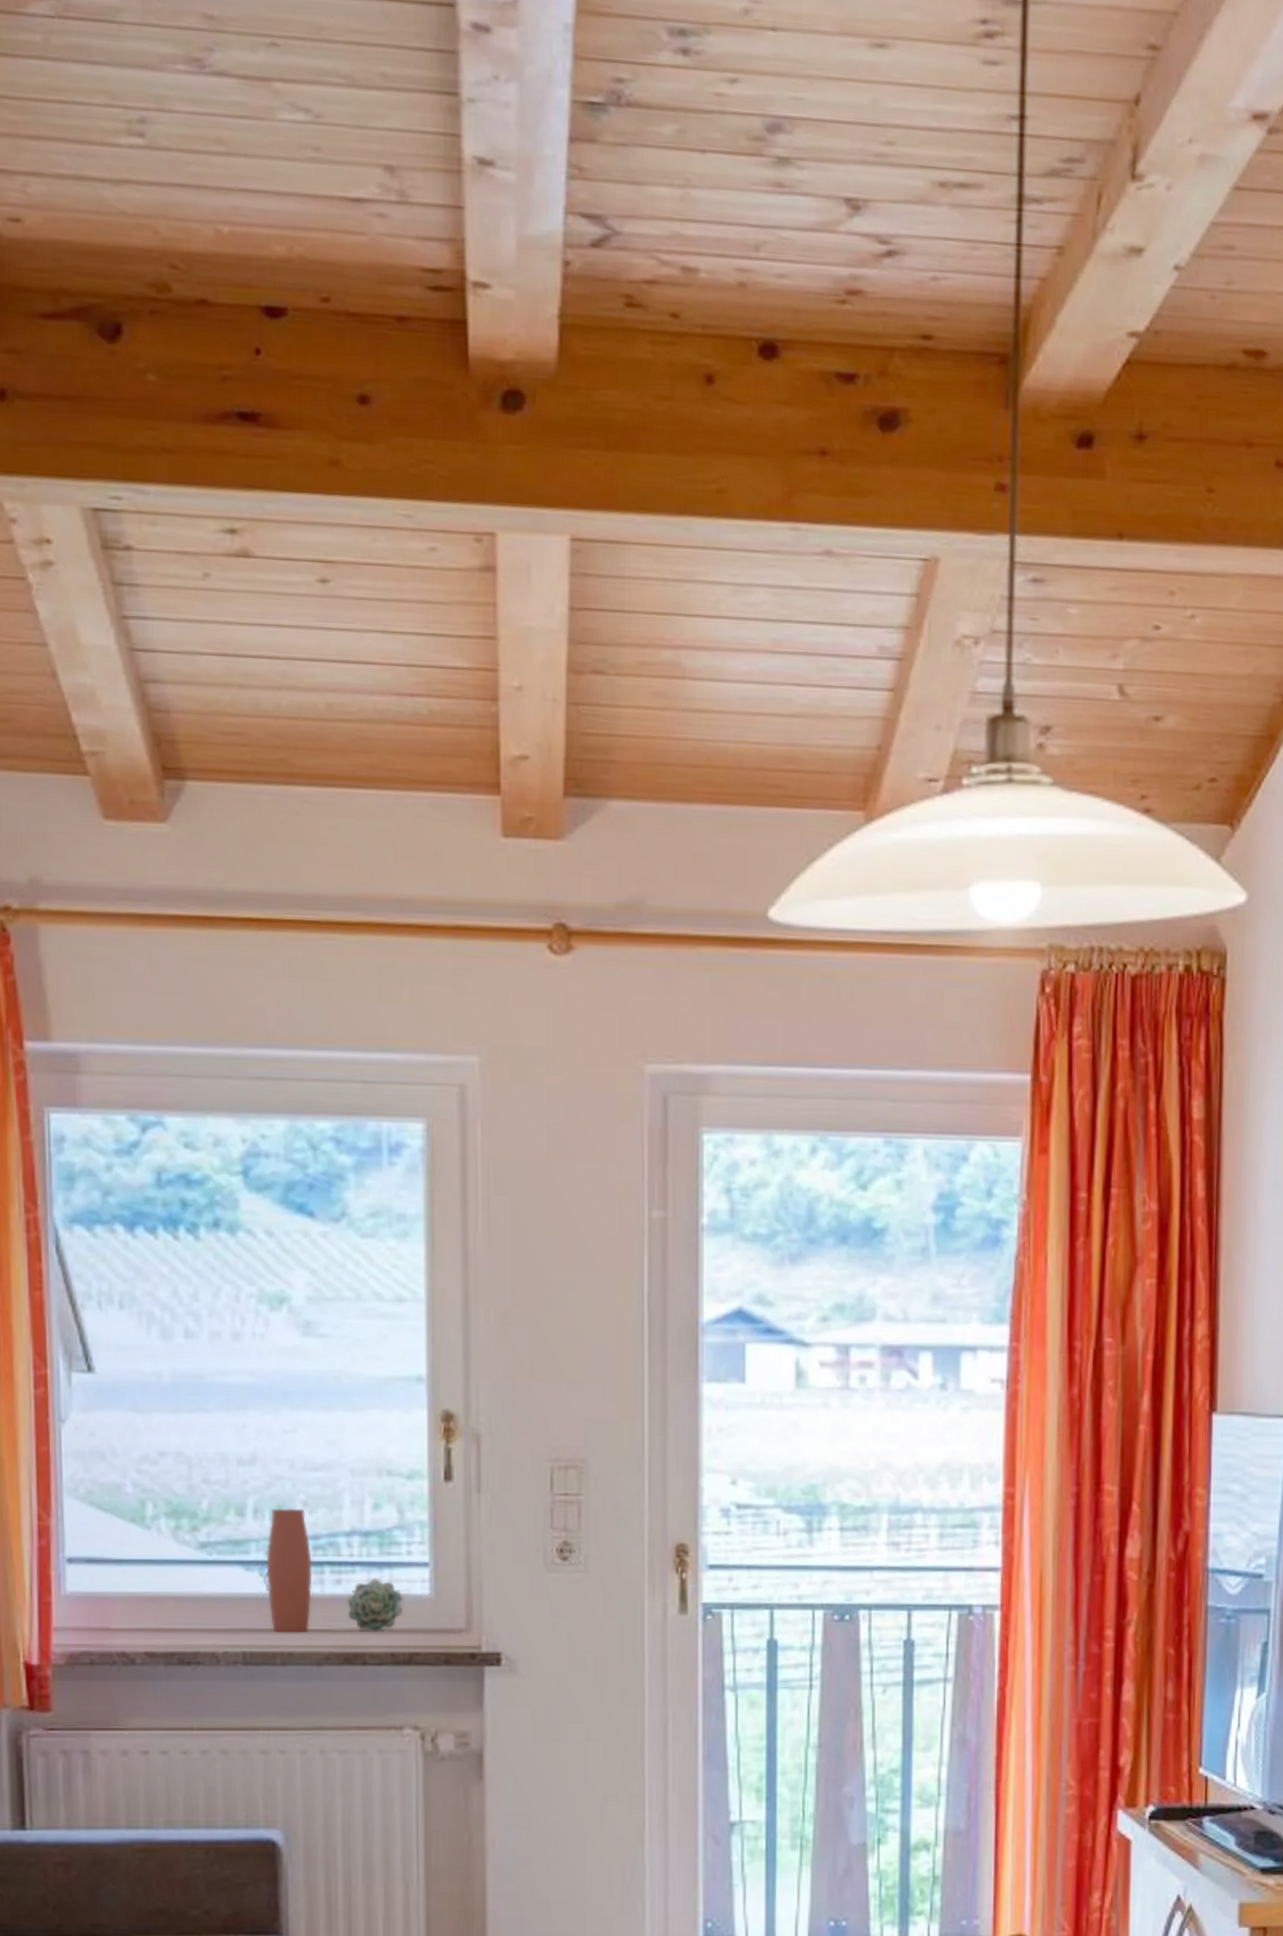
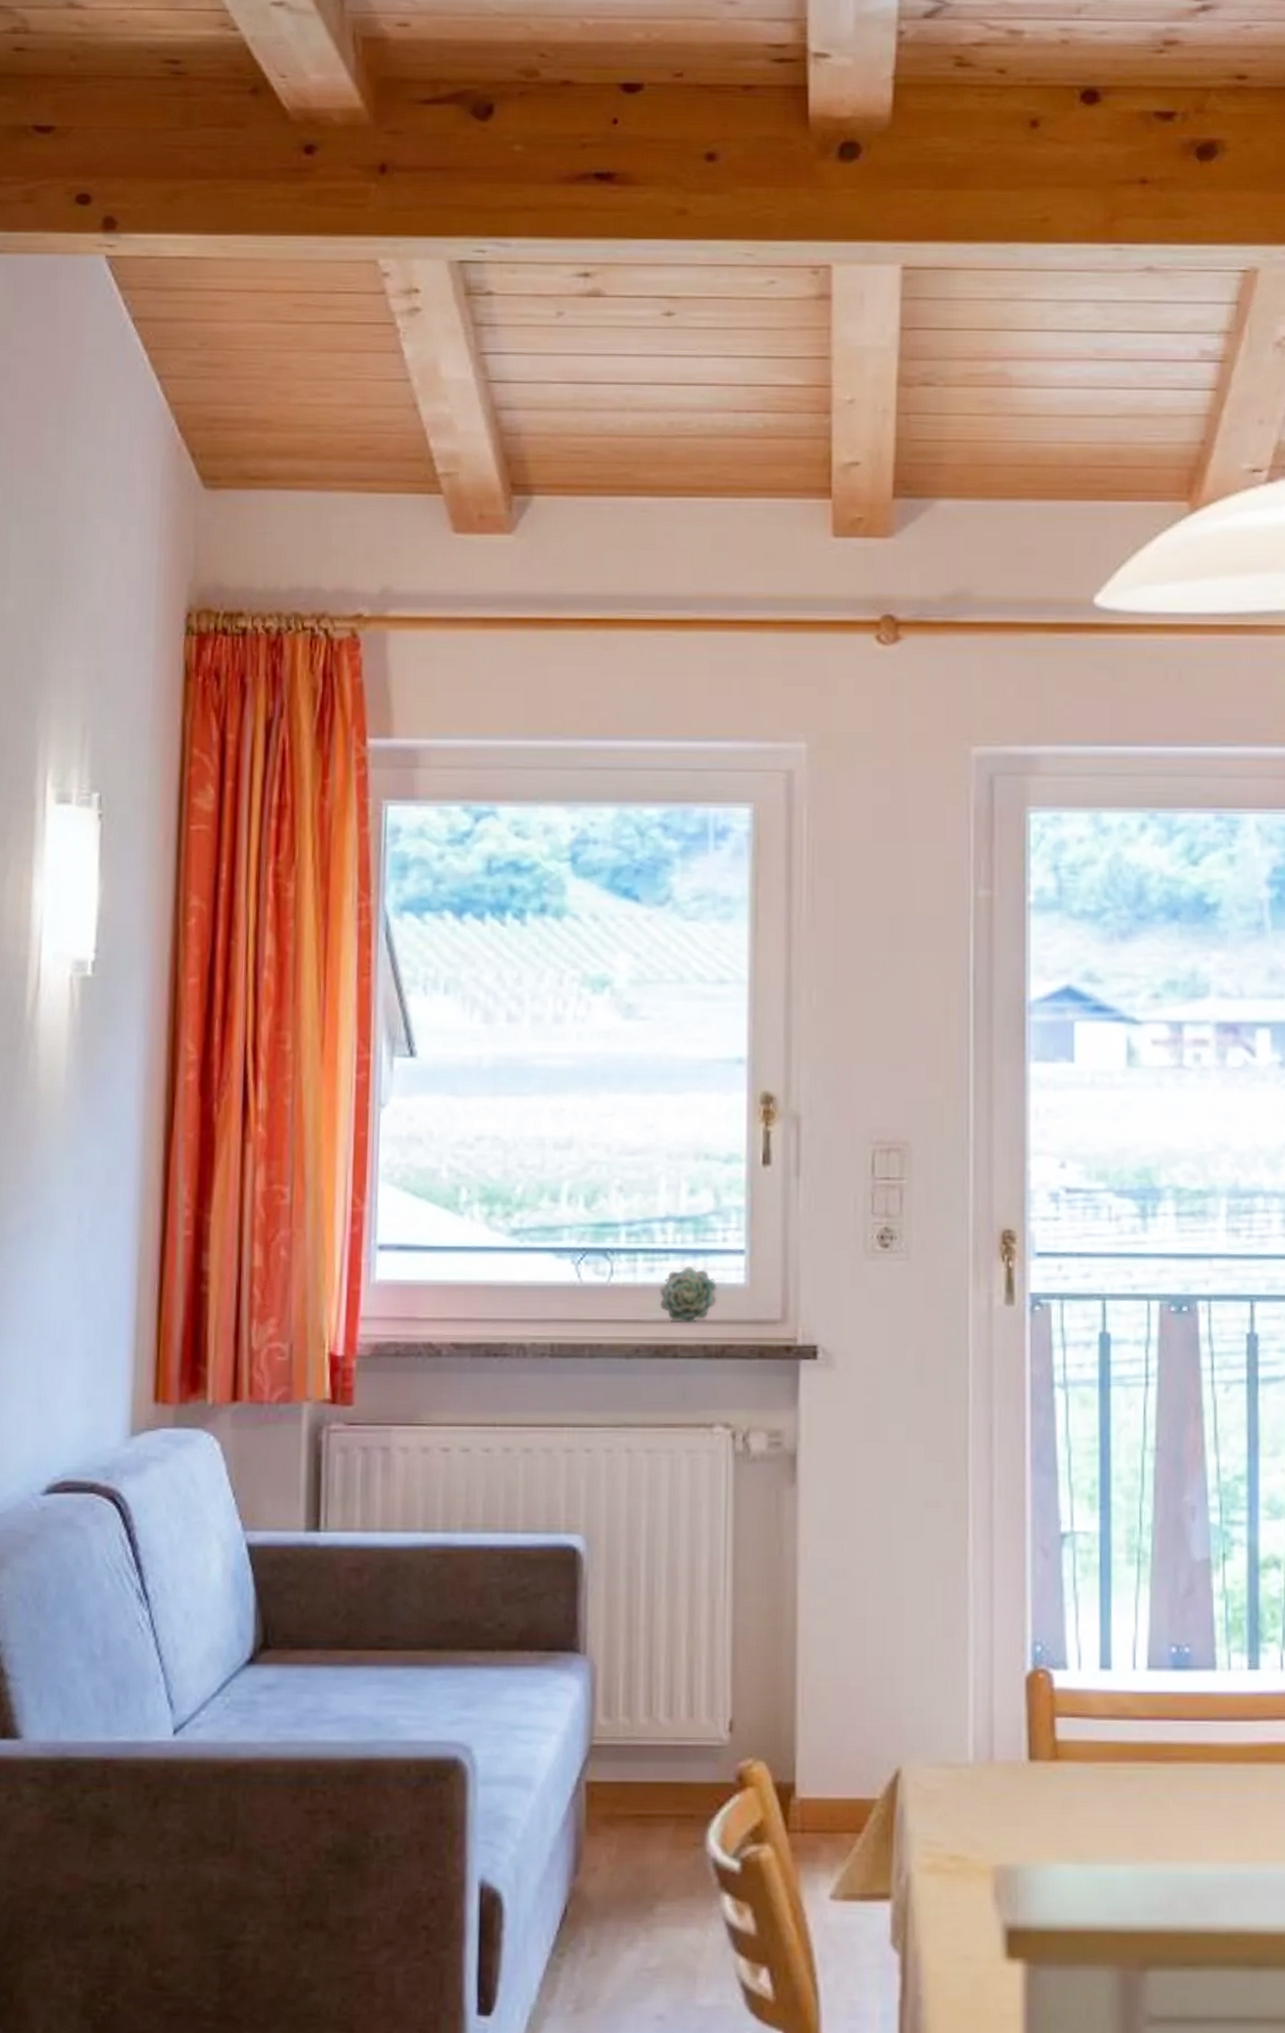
vase: present [266,1508,313,1634] -> none [578,1193,625,1324]

